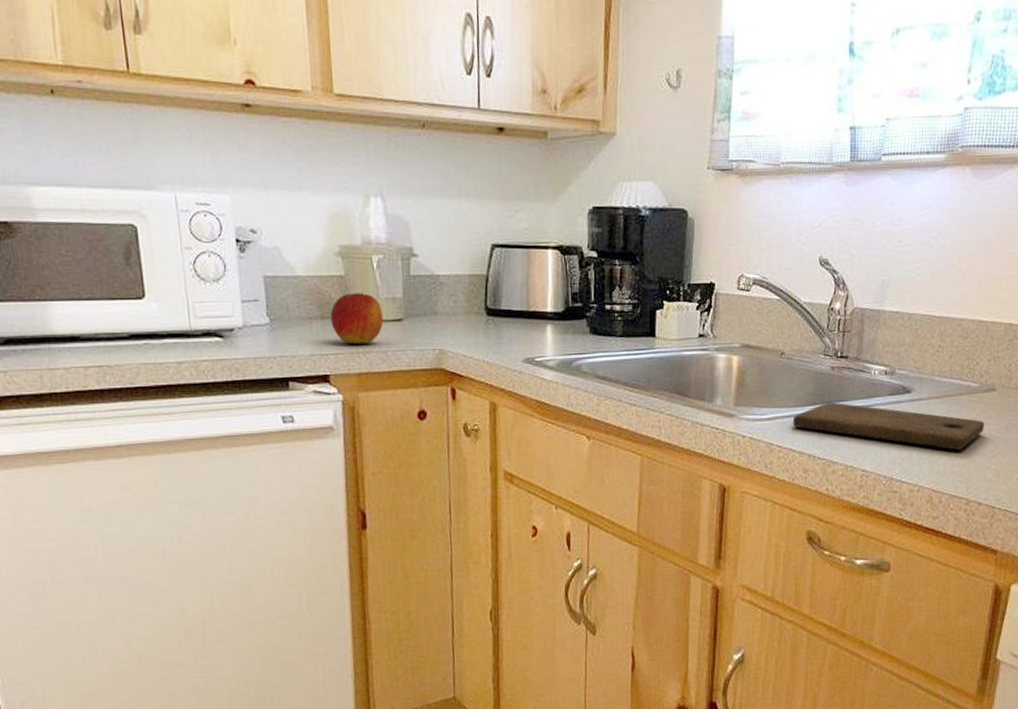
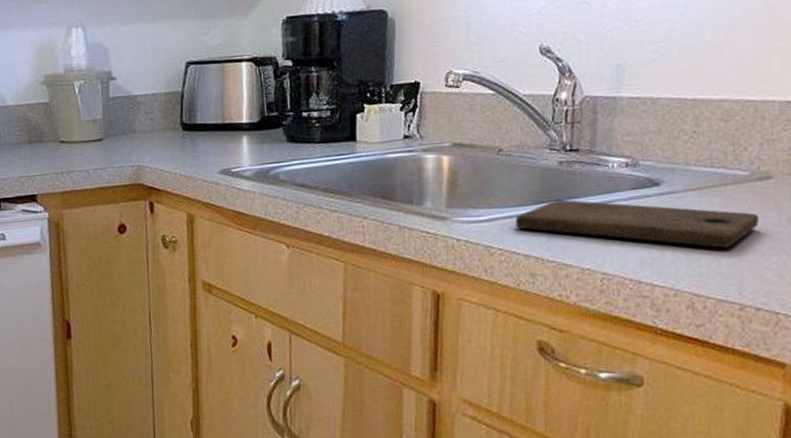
apple: present [330,293,384,345] -> none [37,117,85,165]

